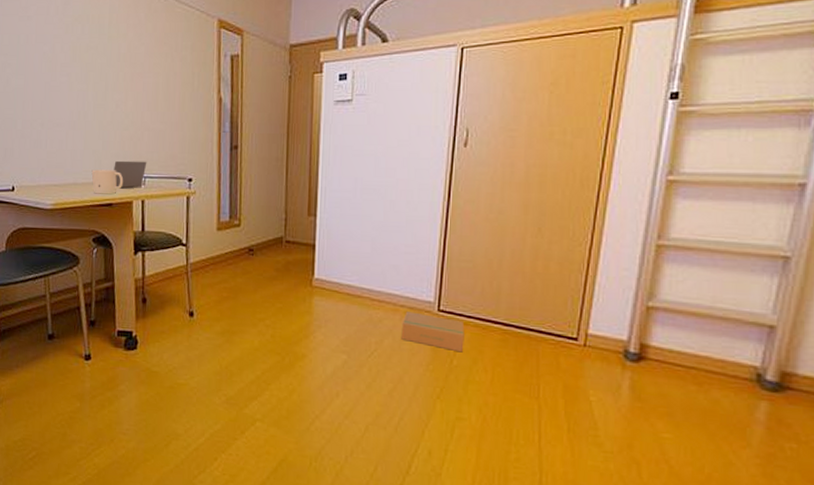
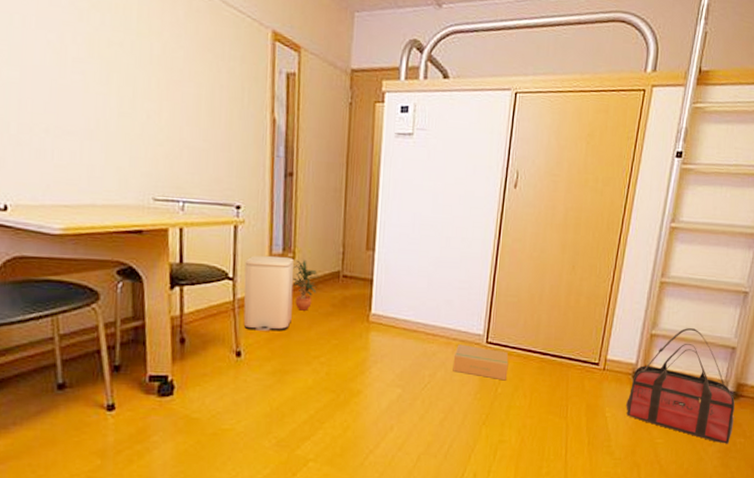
mug: present [91,169,124,195] -> none [115,189,157,220]
laptop computer: present [114,160,147,189] -> none [144,180,187,214]
pedal bin: none [195,223,240,294] -> present [243,255,294,332]
potted plant: none [239,225,264,275] -> present [292,259,320,311]
duffel bag: none [617,300,782,449] -> present [626,328,736,444]

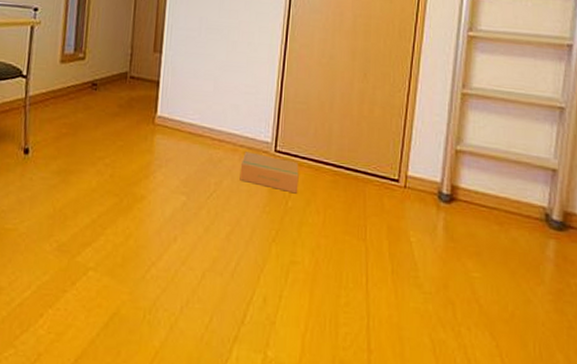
pedal bin: present [243,255,294,332] -> none [33,55,84,130]
potted plant: present [292,259,320,311] -> none [82,59,108,110]
duffel bag: present [626,328,736,444] -> none [433,145,567,285]

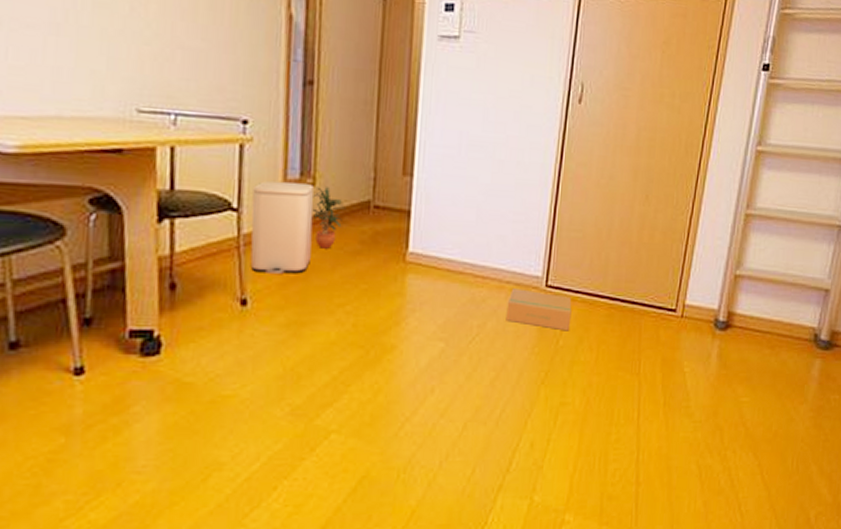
pedal bin: none [33,55,84,130] -> present [250,181,314,275]
potted plant: none [82,59,108,110] -> present [312,185,346,249]

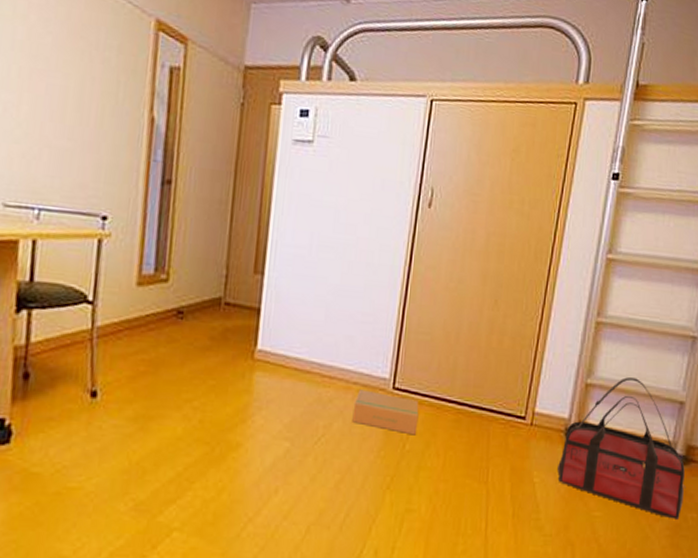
pedal bin: present [250,181,314,275] -> none [102,276,167,368]
potted plant: present [312,185,346,249] -> none [164,281,198,344]
duffel bag: none [707,268,830,401] -> present [557,377,686,519]

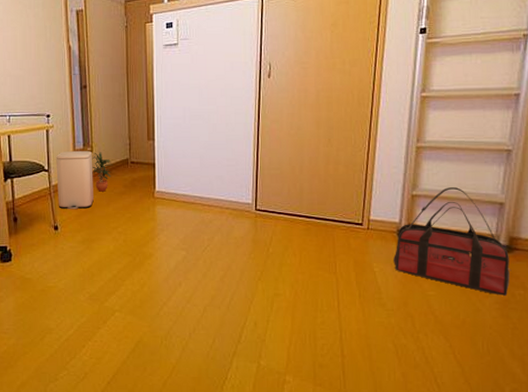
pedal bin: none [102,276,167,368] -> present [56,150,94,210]
potted plant: none [164,281,198,344] -> present [92,151,113,192]
box: present [352,389,419,436] -> none [228,212,277,242]

